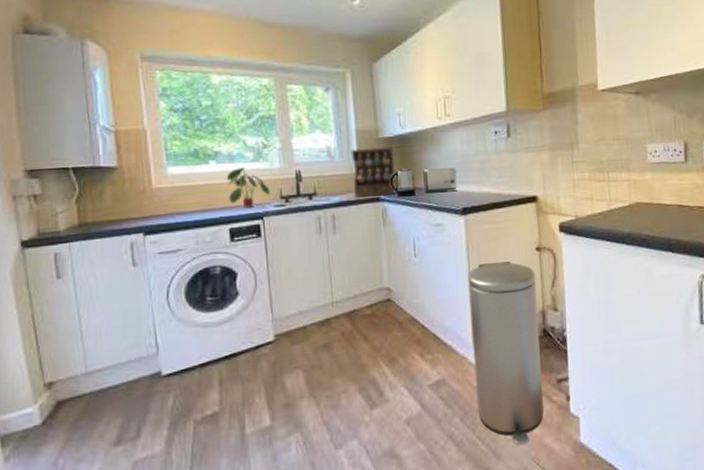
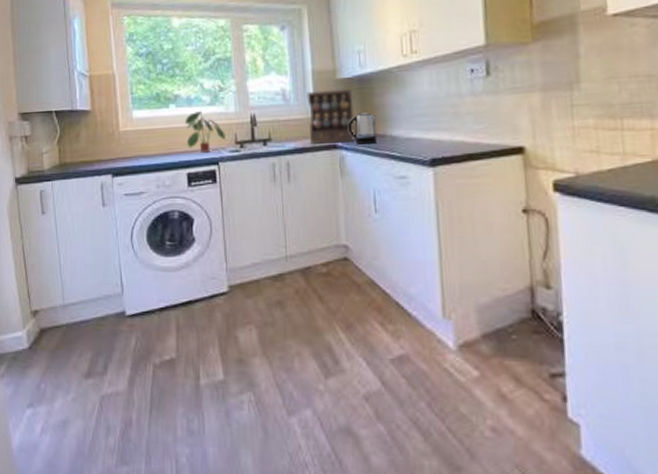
toaster: present [423,166,457,194] -> none [385,111,425,141]
pedal bin: present [467,261,544,445] -> none [436,224,532,447]

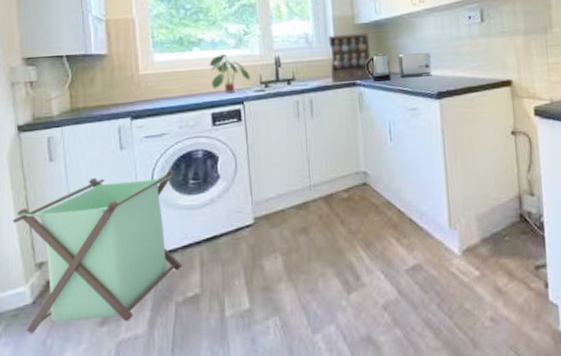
laundry basket: none [11,229,160,378] -> present [12,169,183,334]
toaster: none [385,111,425,141] -> present [398,51,432,78]

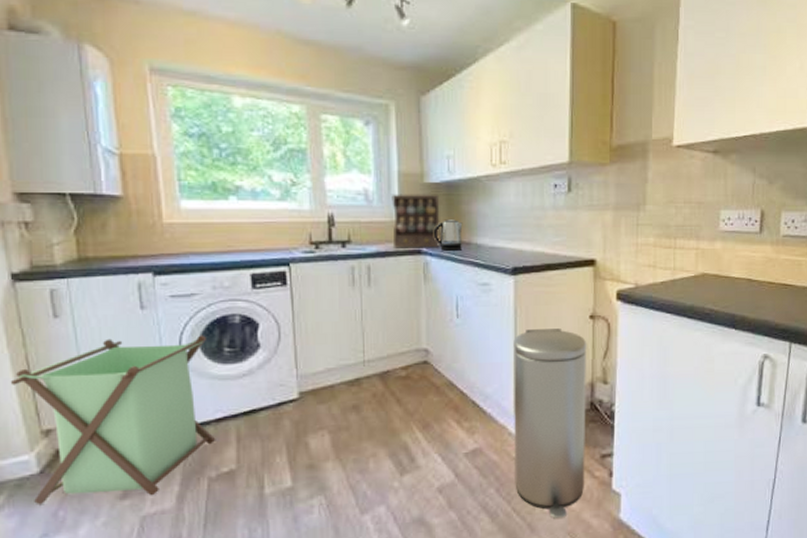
plant: present [209,53,250,93] -> none [248,205,298,252]
toaster: present [398,51,432,78] -> none [470,221,510,249]
pedal bin: none [443,146,522,333] -> present [513,329,587,519]

